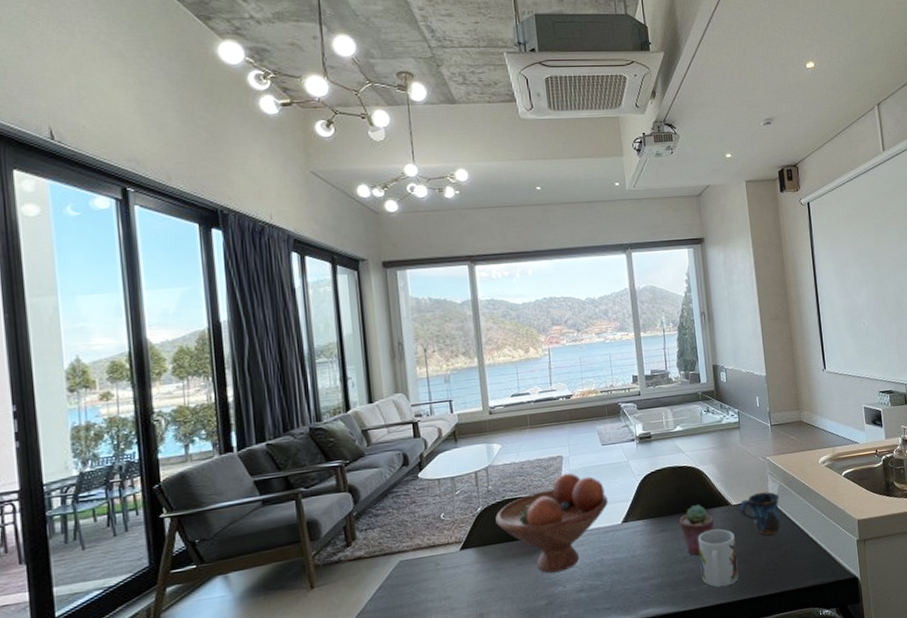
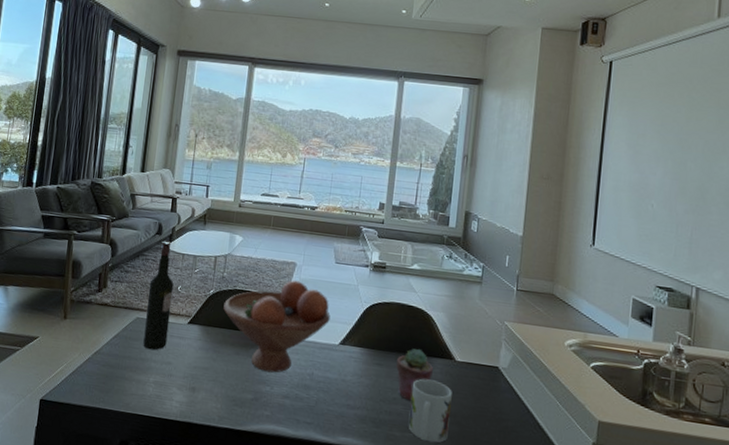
wine bottle: none [406,470,441,591] -> present [143,240,174,351]
mug: present [739,492,781,535] -> none [462,356,511,405]

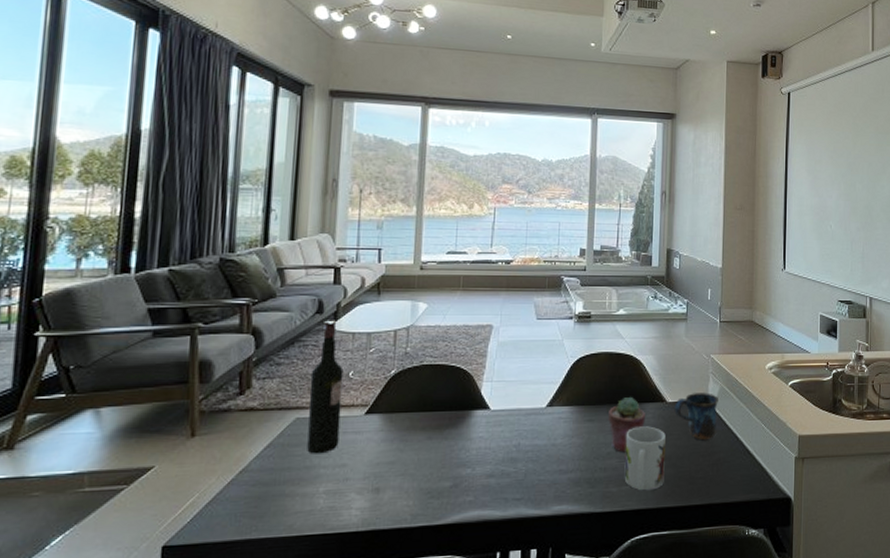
fruit bowl: present [223,280,331,373] -> none [409,344,535,453]
mug: none [462,356,511,405] -> present [674,393,720,439]

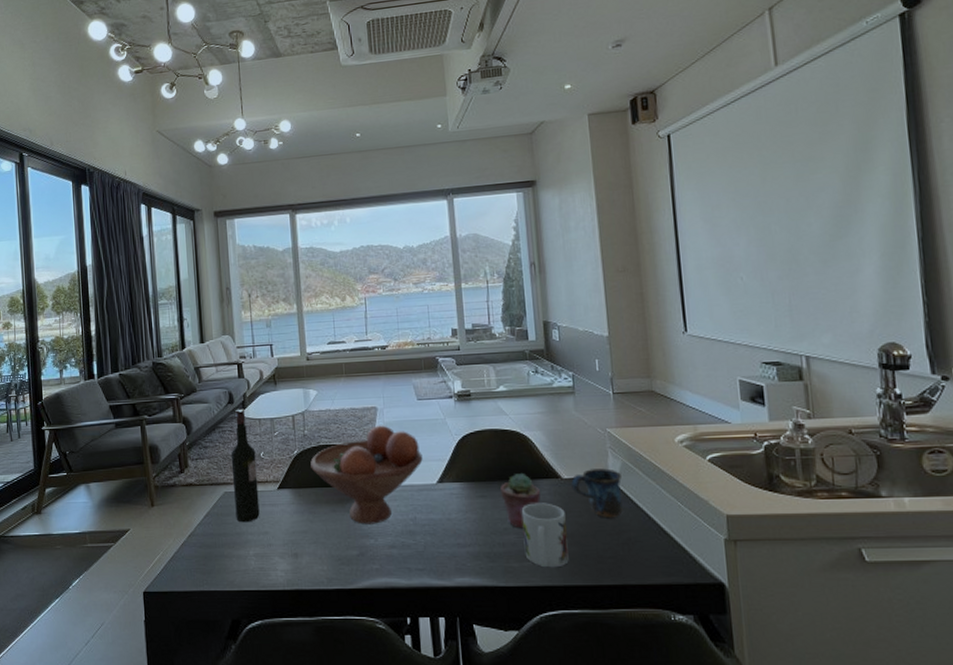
fruit bowl: none [409,344,535,453] -> present [310,425,423,524]

